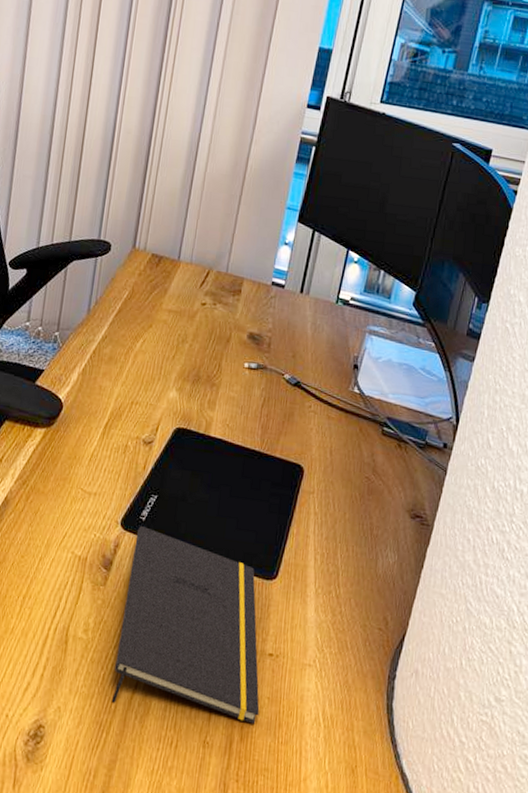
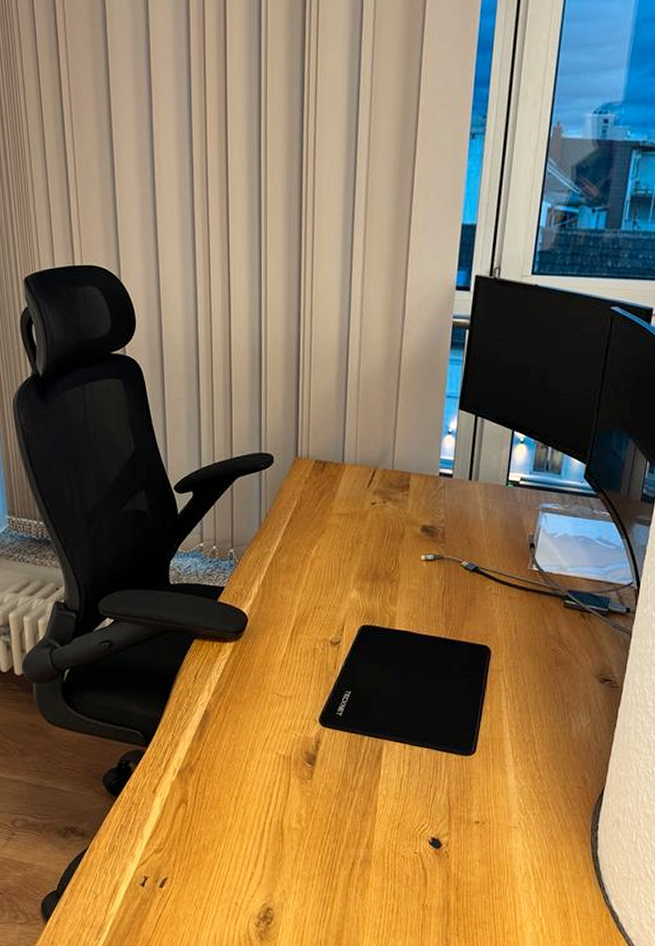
notepad: present [111,525,260,724] -> none [331,720,472,885]

